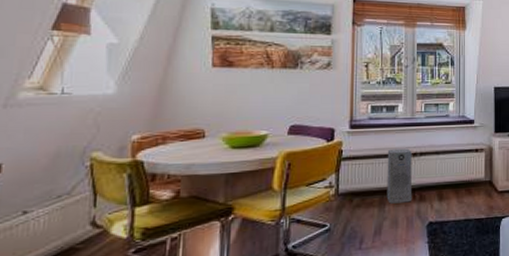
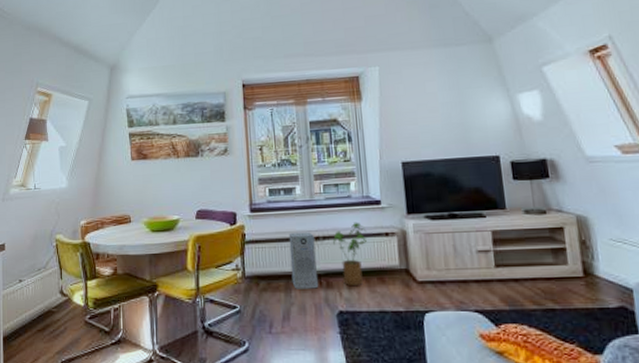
house plant: none [428,139,460,198] -> present [332,222,368,285]

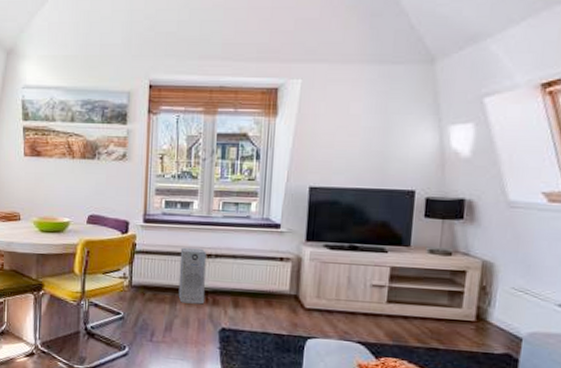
house plant: present [332,222,368,285] -> none [224,243,261,306]

